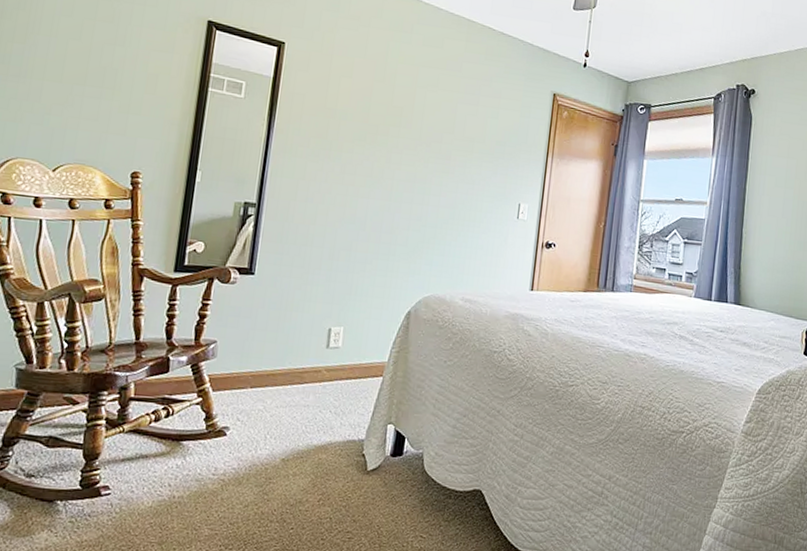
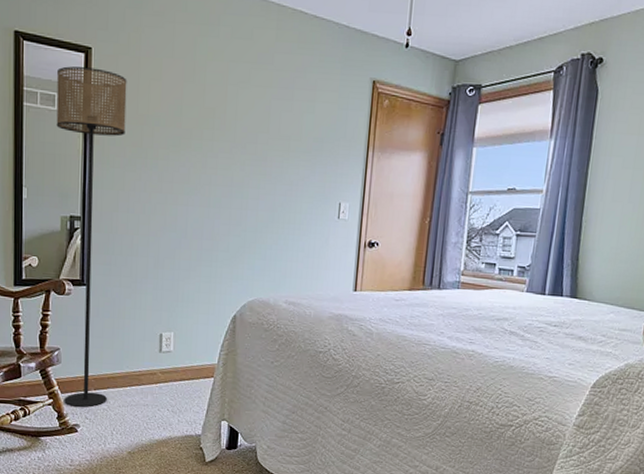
floor lamp: none [215,57,318,408] -> present [56,66,127,407]

